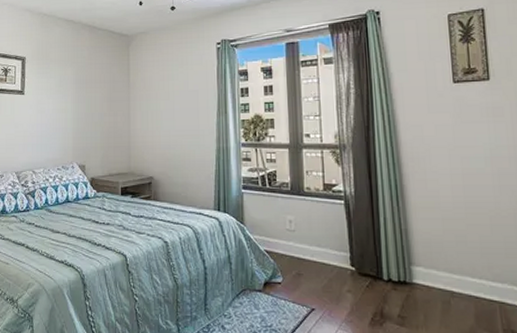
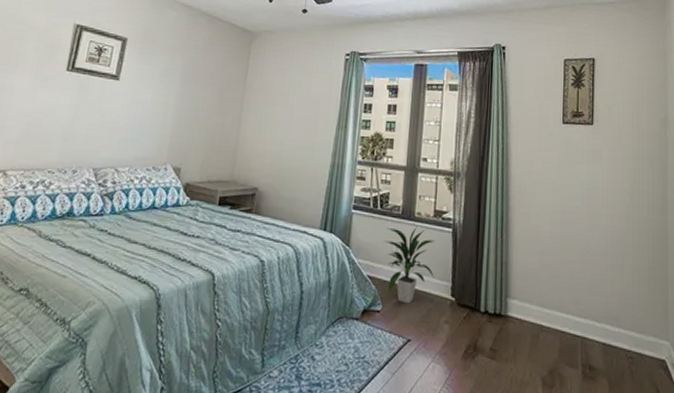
indoor plant: none [277,201,331,275] -> present [384,226,435,304]

